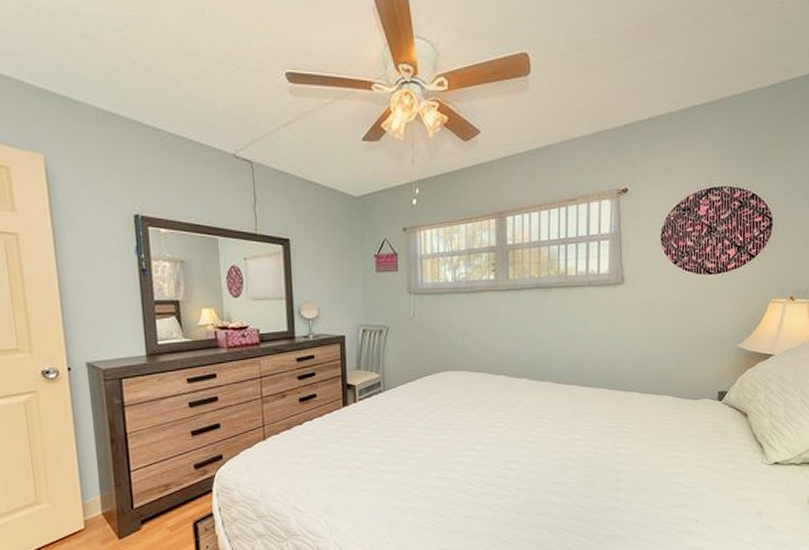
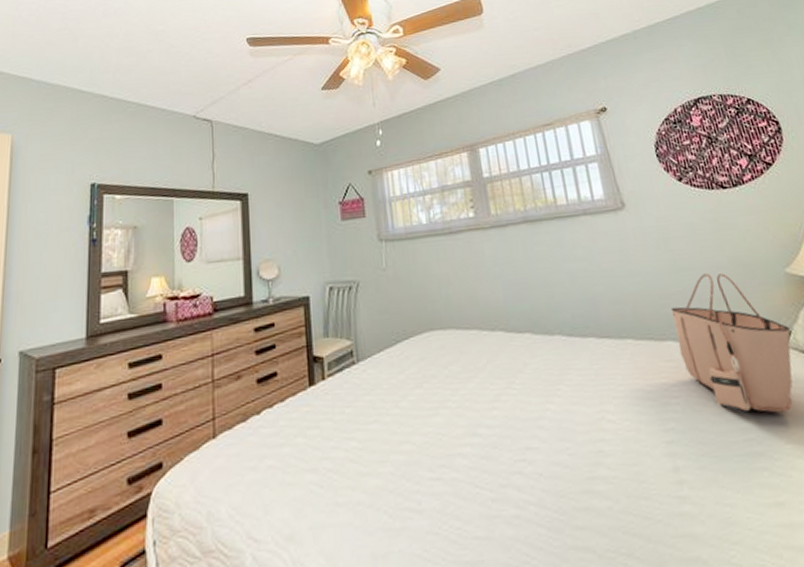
tote bag: none [640,343,727,448] -> present [670,273,794,413]

